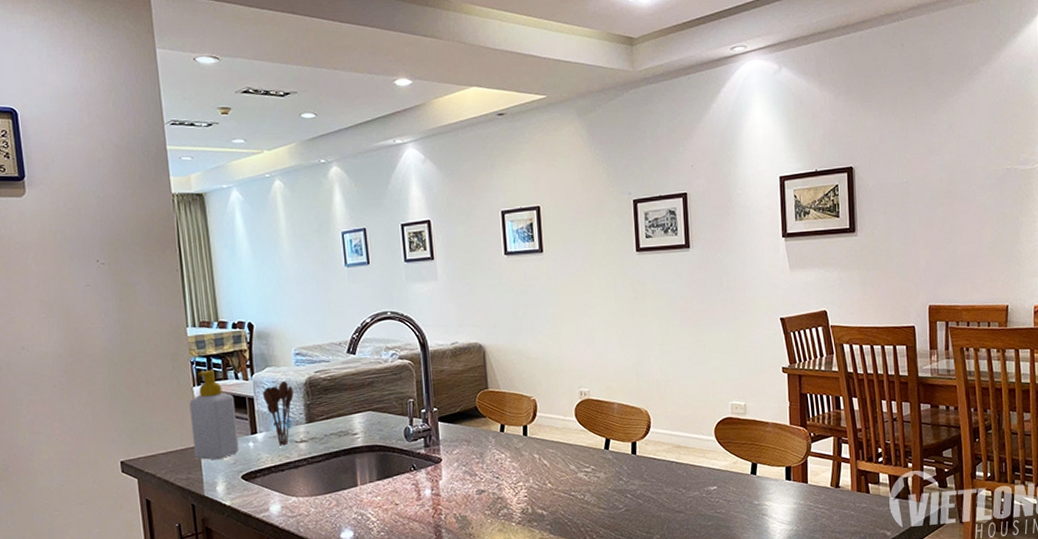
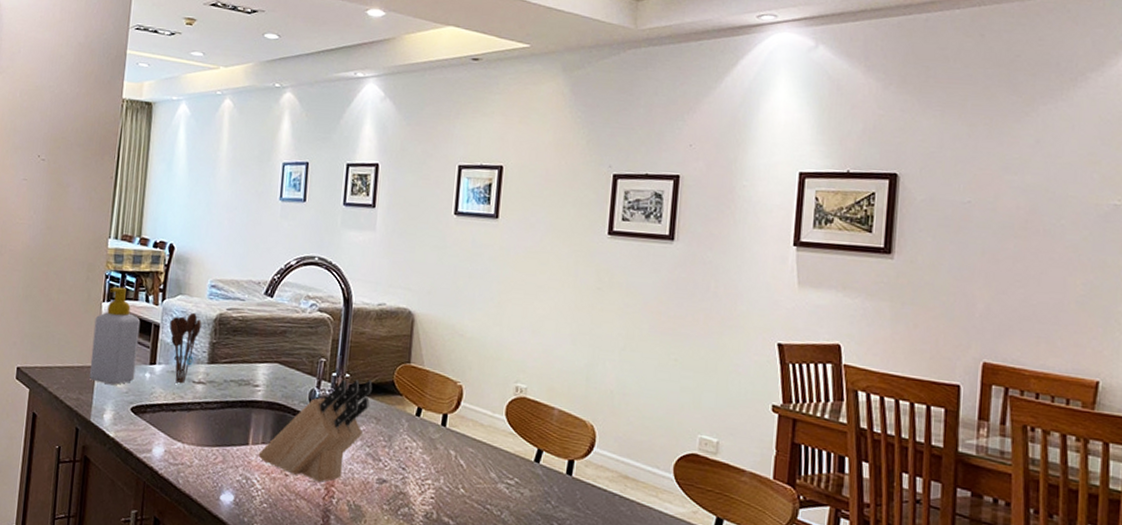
knife block: none [368,409,459,504] -> present [258,380,373,482]

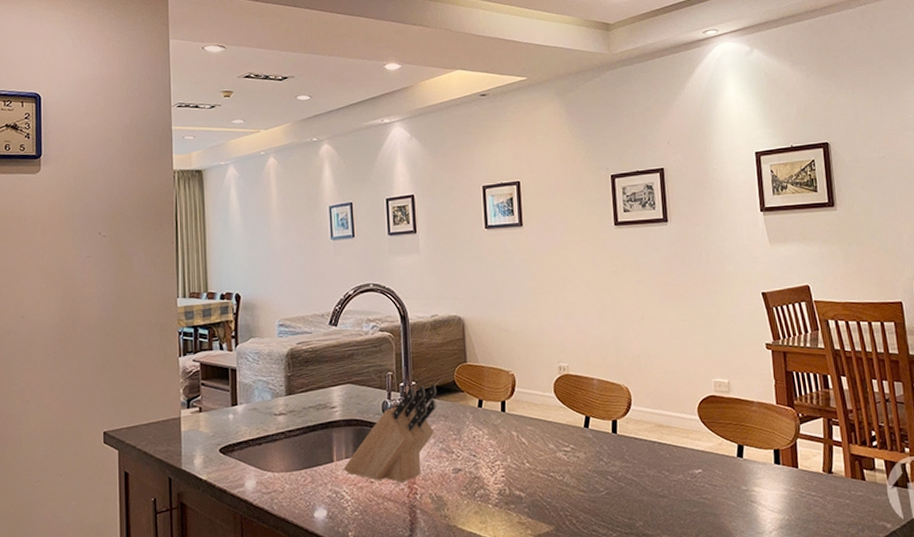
soap bottle: present [89,286,141,385] -> none [174,340,219,432]
utensil holder: present [169,312,202,384] -> none [246,351,275,419]

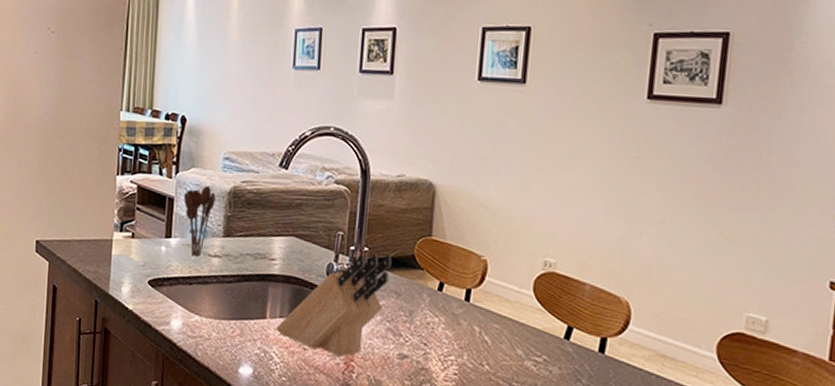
utensil holder: none [246,351,275,419] -> present [184,185,216,258]

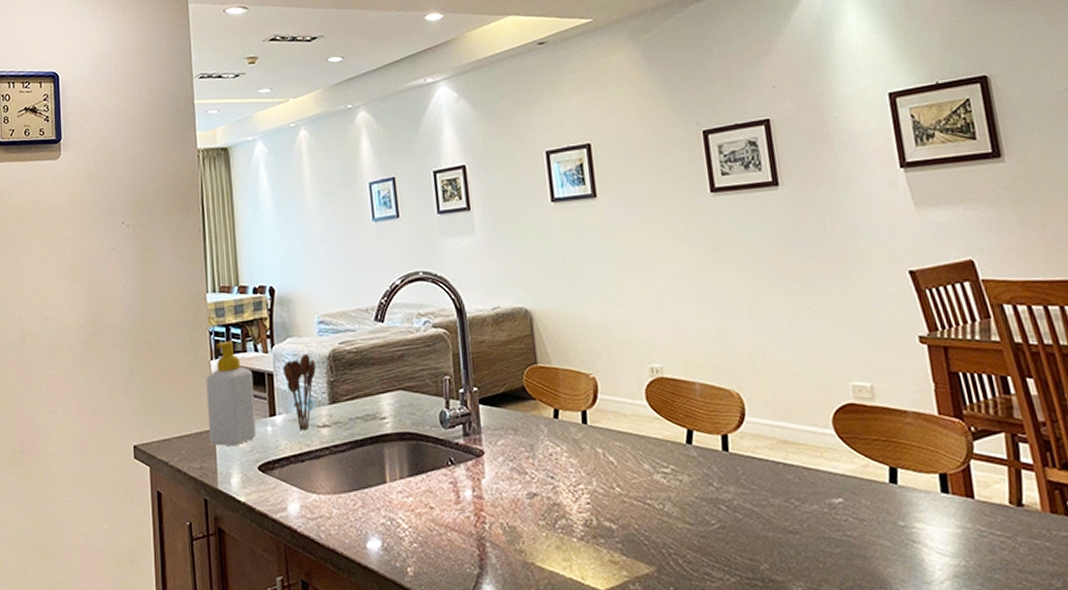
soap bottle: none [106,160,155,258] -> present [206,341,257,446]
knife block: present [276,253,392,357] -> none [398,389,504,509]

